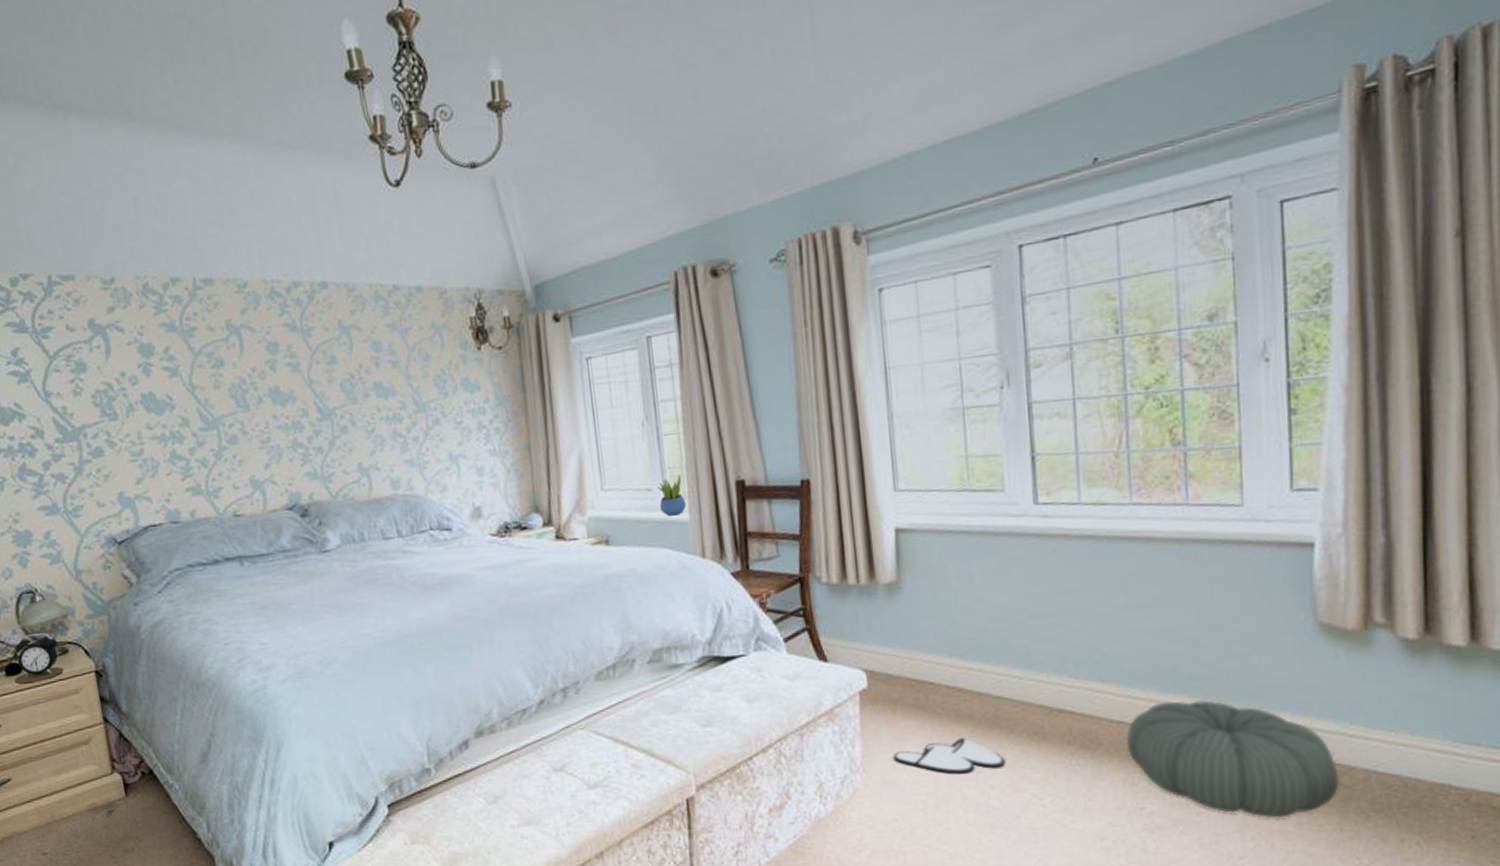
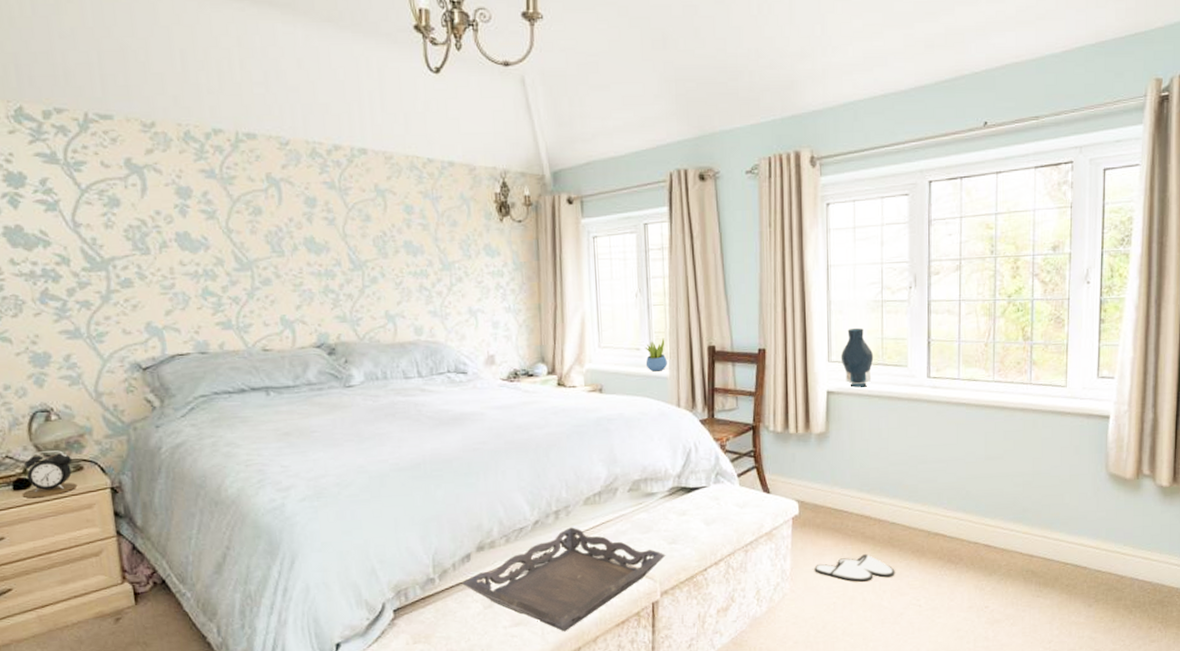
tray: none [461,707,700,833] -> present [462,527,666,632]
vase: none [910,445,957,523] -> present [840,328,874,388]
pouf: present [1126,700,1340,817] -> none [979,527,1115,613]

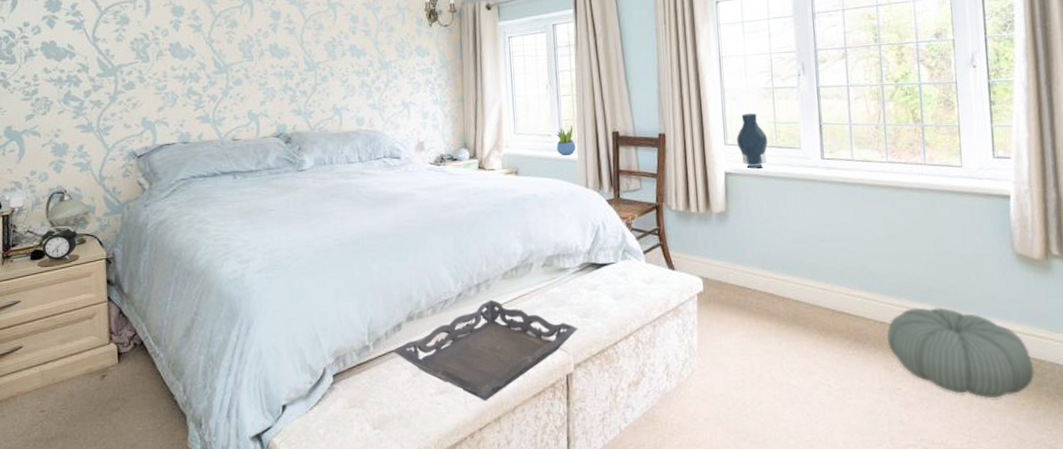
slippers: present [814,553,895,582] -> none [721,330,802,359]
pouf: none [979,527,1115,613] -> present [887,307,1034,398]

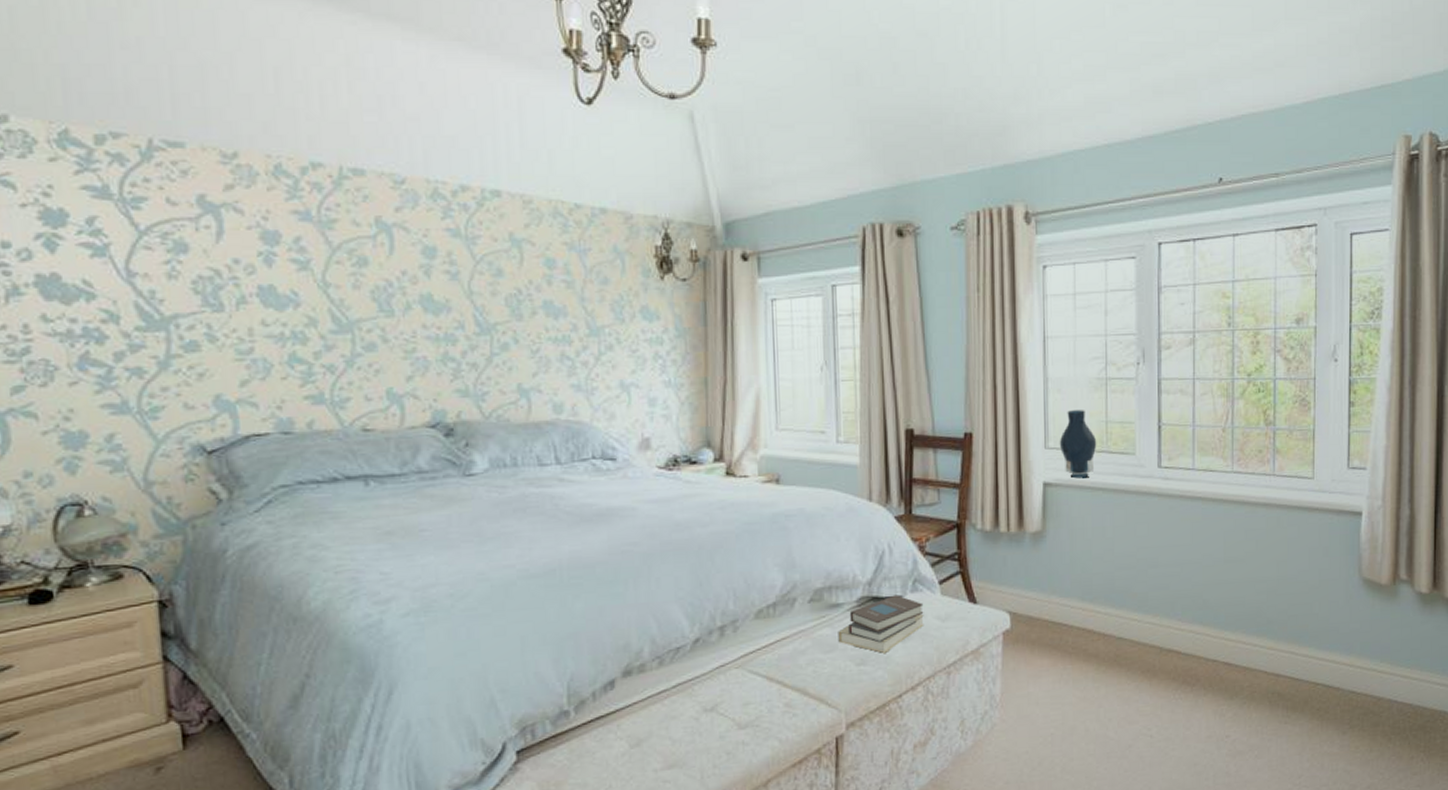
alarm clock: present [37,226,80,267] -> none [39,554,115,615]
tray: present [393,300,578,401] -> none [603,646,853,775]
succulent plant: present [555,125,576,156] -> none [831,419,857,459]
books: none [565,262,633,308] -> present [838,594,924,653]
pouf: present [887,307,1034,398] -> none [1218,642,1371,742]

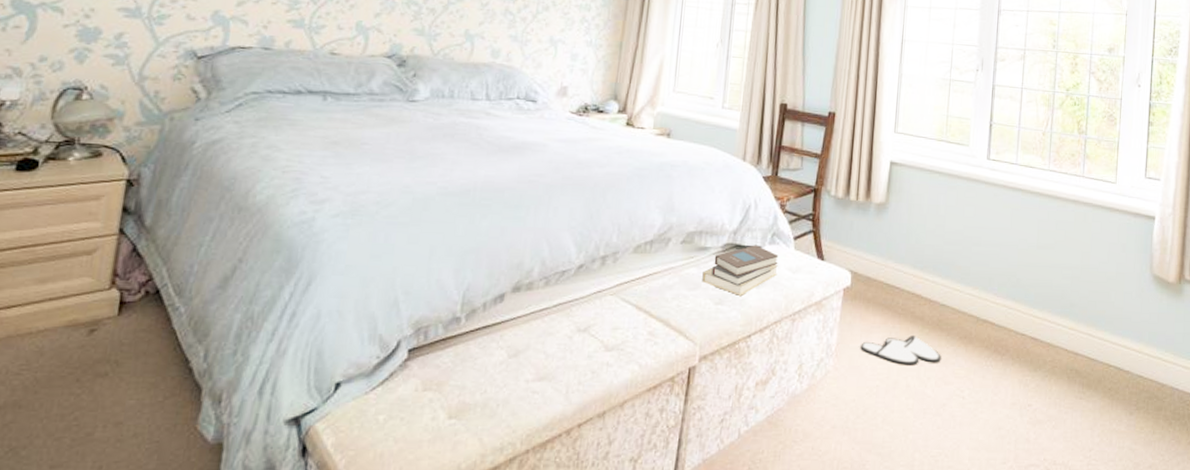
slippers: none [1029,674,1122,709] -> present [860,334,941,365]
vase: present [1059,410,1097,479] -> none [906,103,938,162]

